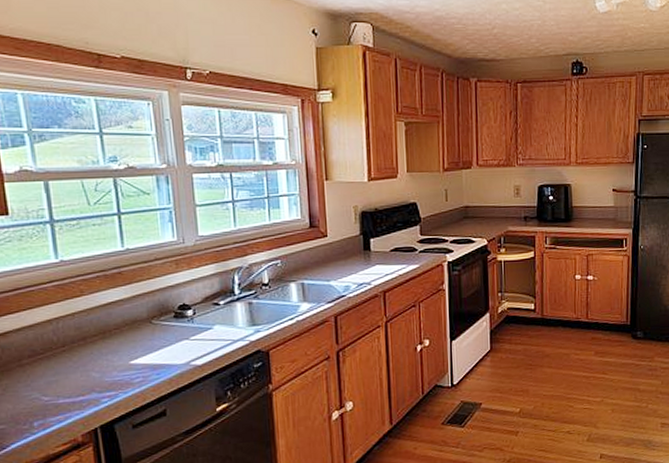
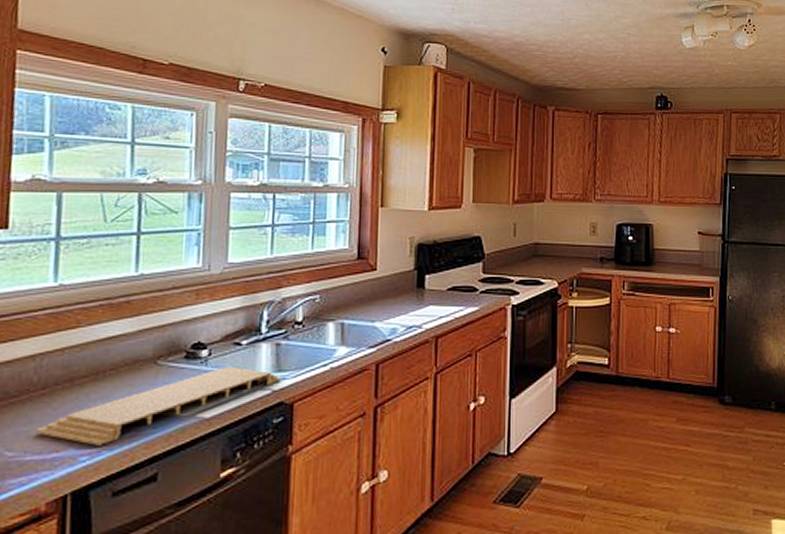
cutting board: none [63,322,256,390] -> present [36,366,281,446]

